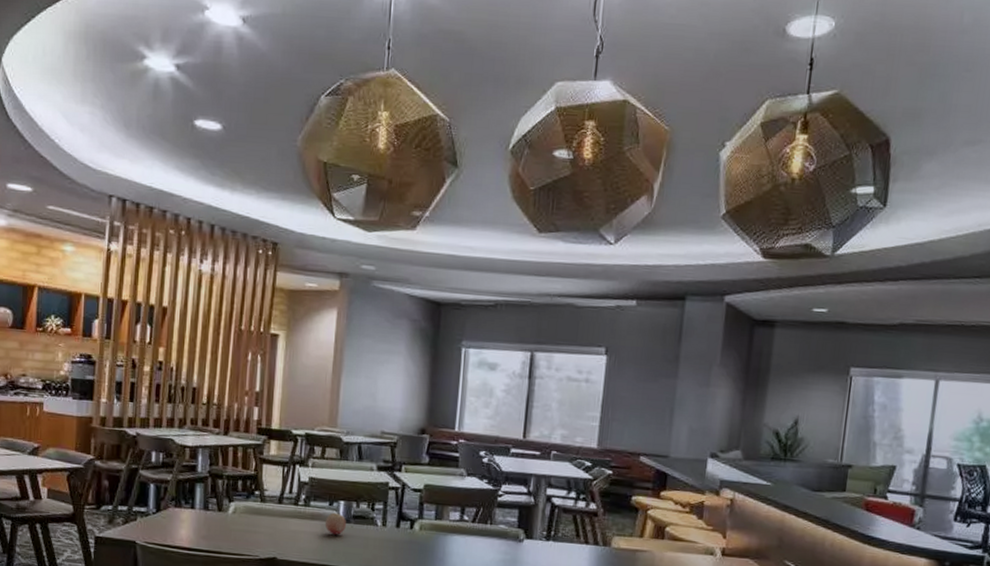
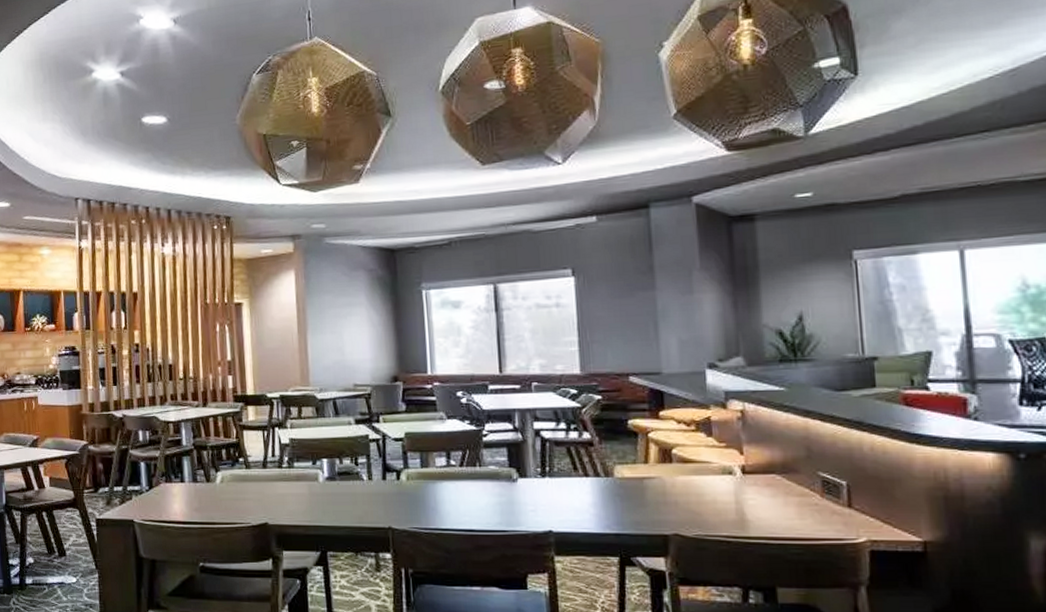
fruit: present [324,512,346,535] -> none [310,471,332,494]

